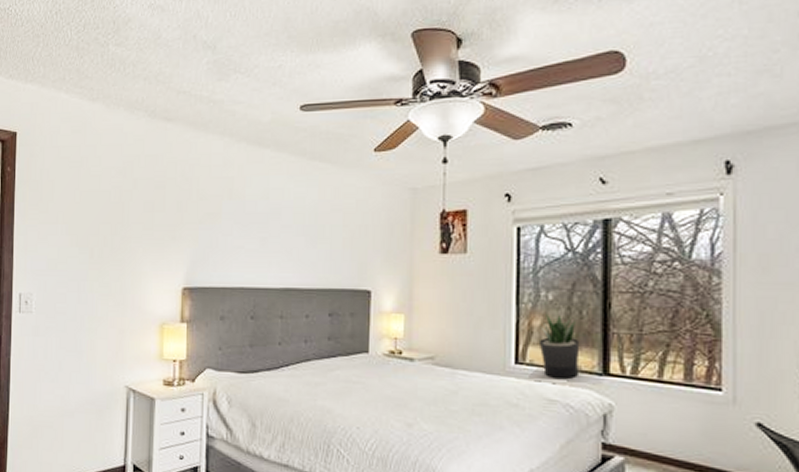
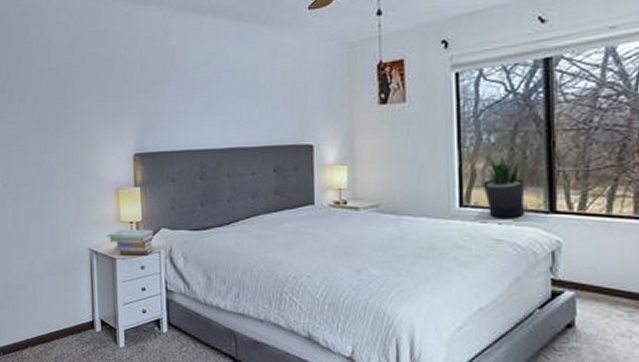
books: none [146,367,198,397] -> present [106,229,154,256]

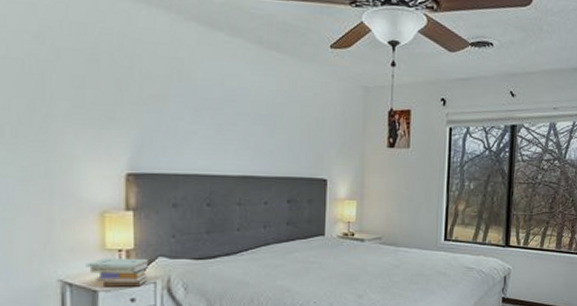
planter: present [482,156,525,218] -> none [462,199,491,250]

